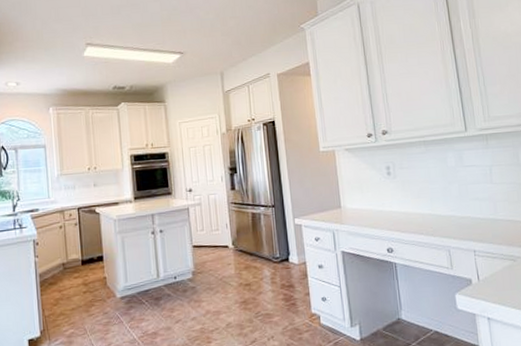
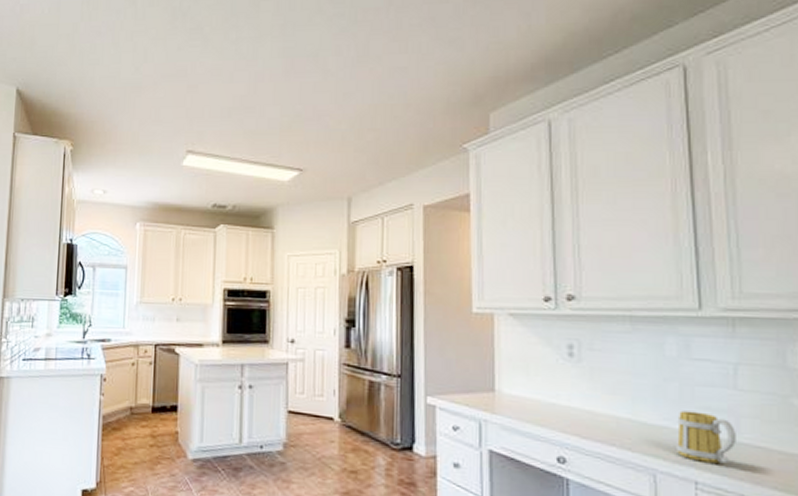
mug: none [459,202,495,237] -> present [677,410,736,464]

